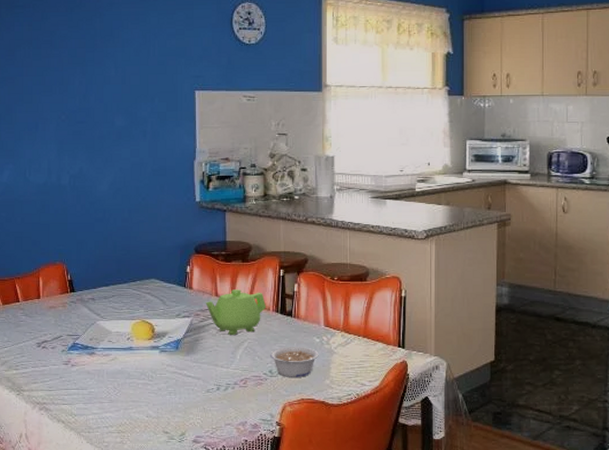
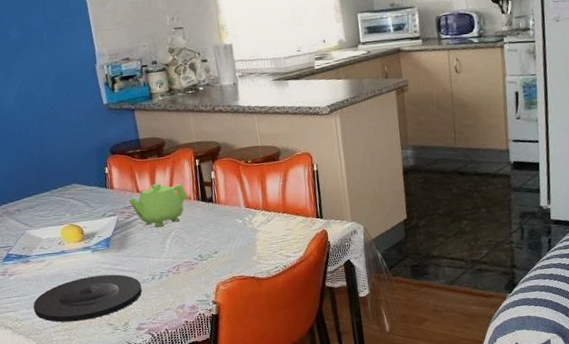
plate: none [91,378,205,424] -> present [33,274,142,323]
legume: present [270,347,319,377] -> none [197,229,244,259]

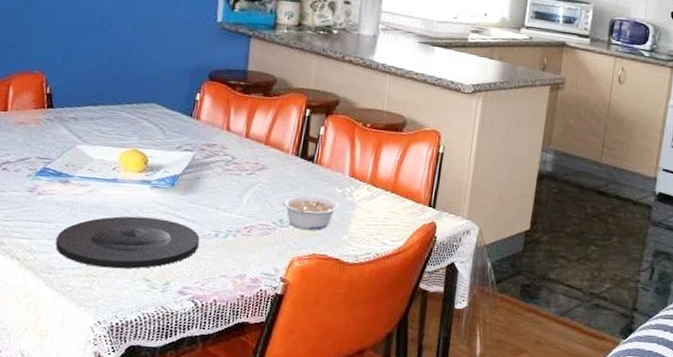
teapot: present [128,183,187,228] -> none [213,125,285,177]
legume: none [197,229,244,259] -> present [283,195,339,230]

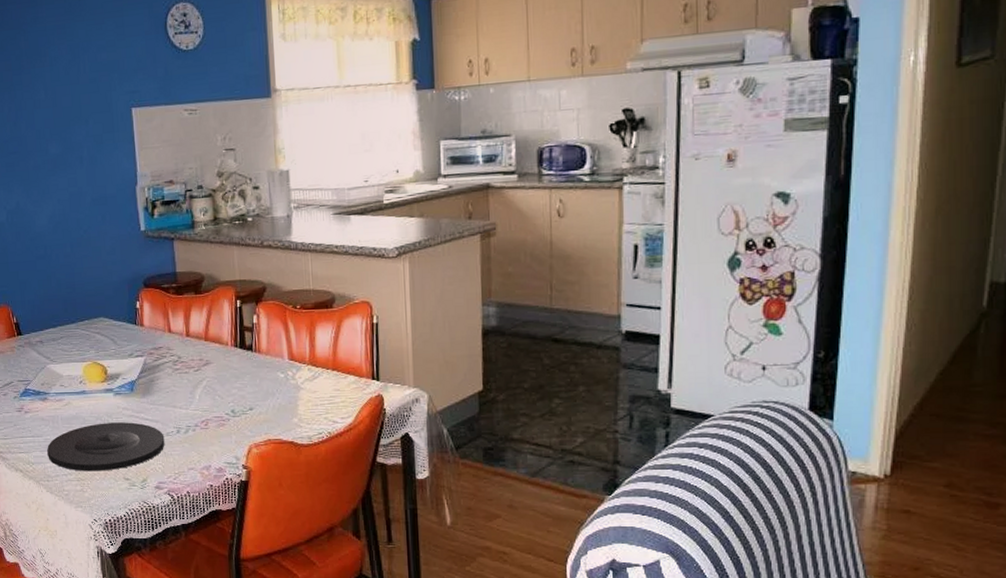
legume: present [283,195,339,230] -> none [231,383,284,417]

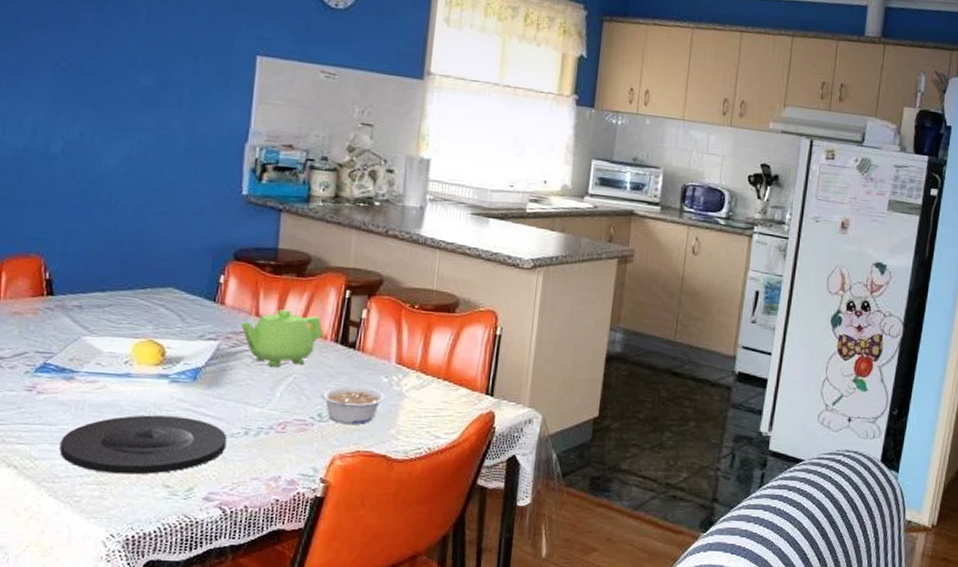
teapot: none [158,324,224,375] -> present [240,309,323,368]
legume: none [231,383,284,417] -> present [321,385,385,425]

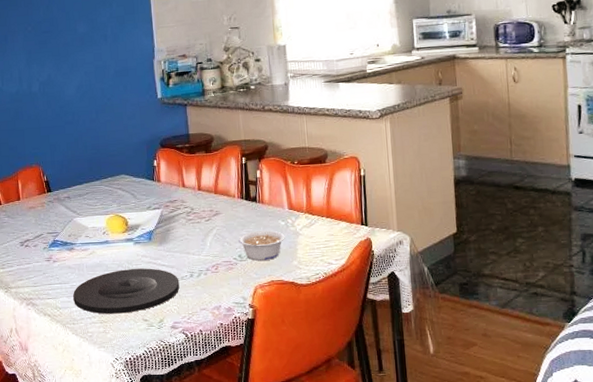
teapot: present [240,309,323,368] -> none [173,179,231,224]

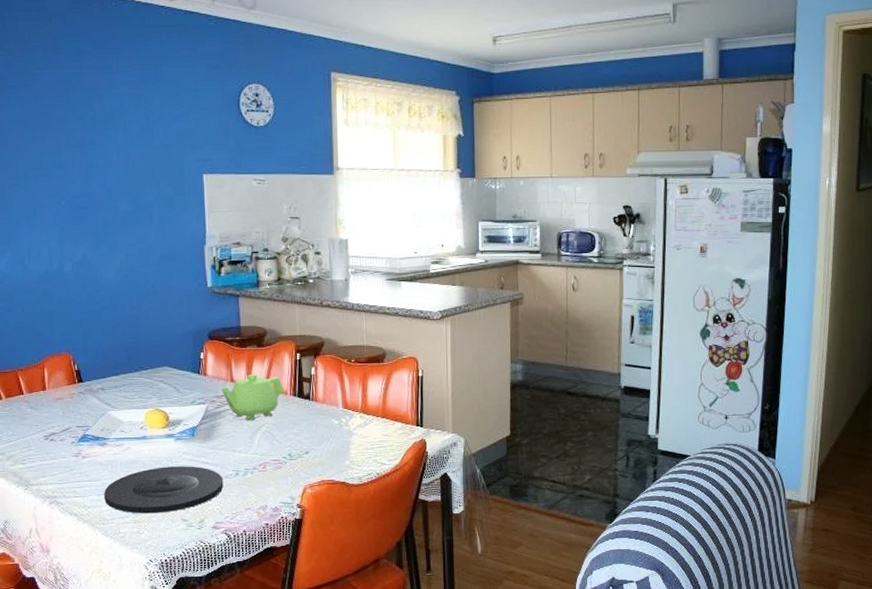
teapot: none [173,179,231,224] -> present [220,374,283,421]
legume: present [238,230,285,261] -> none [289,429,338,460]

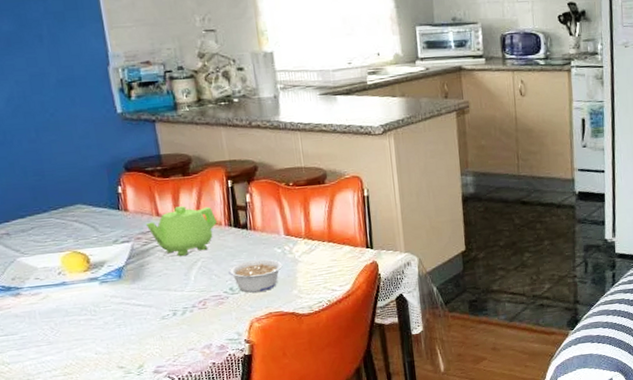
plate: present [104,466,224,514] -> none [24,309,161,366]
legume: none [289,429,338,460] -> present [228,259,283,293]

